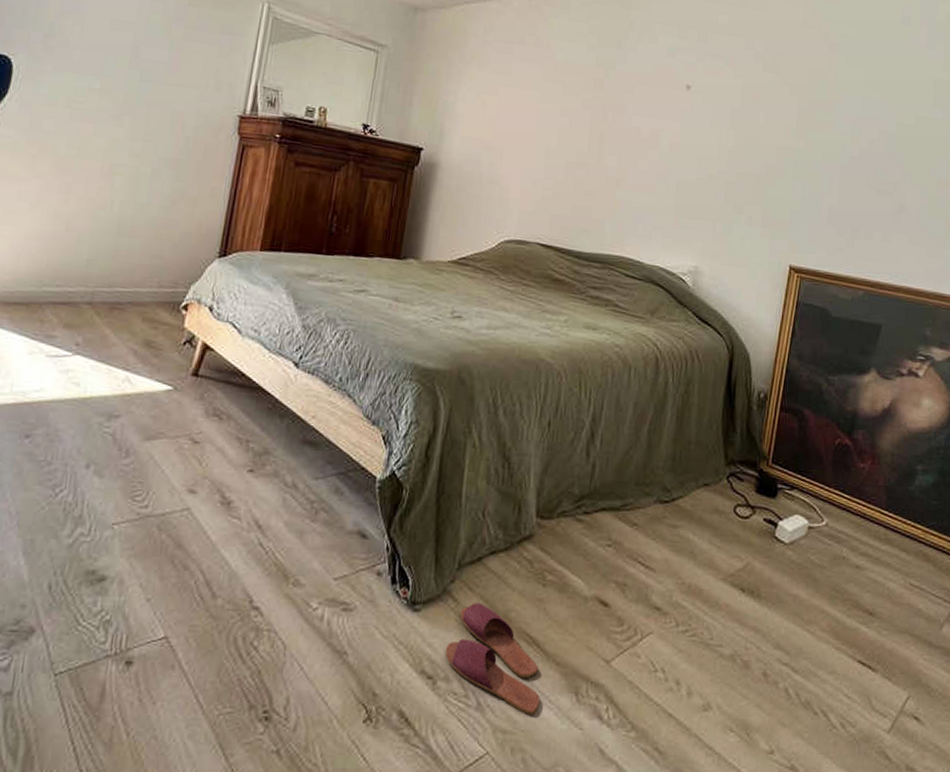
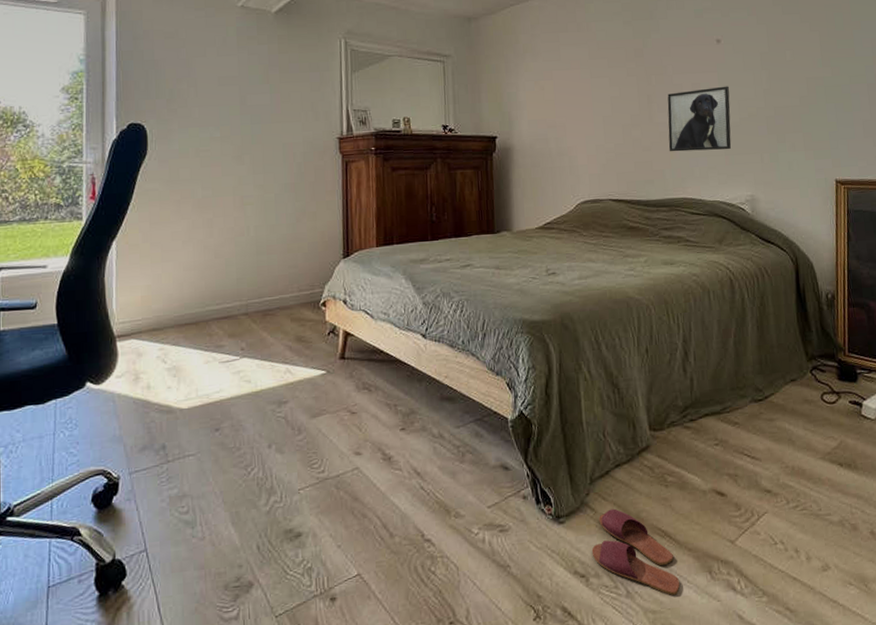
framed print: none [613,135,692,211] -> present [667,86,732,152]

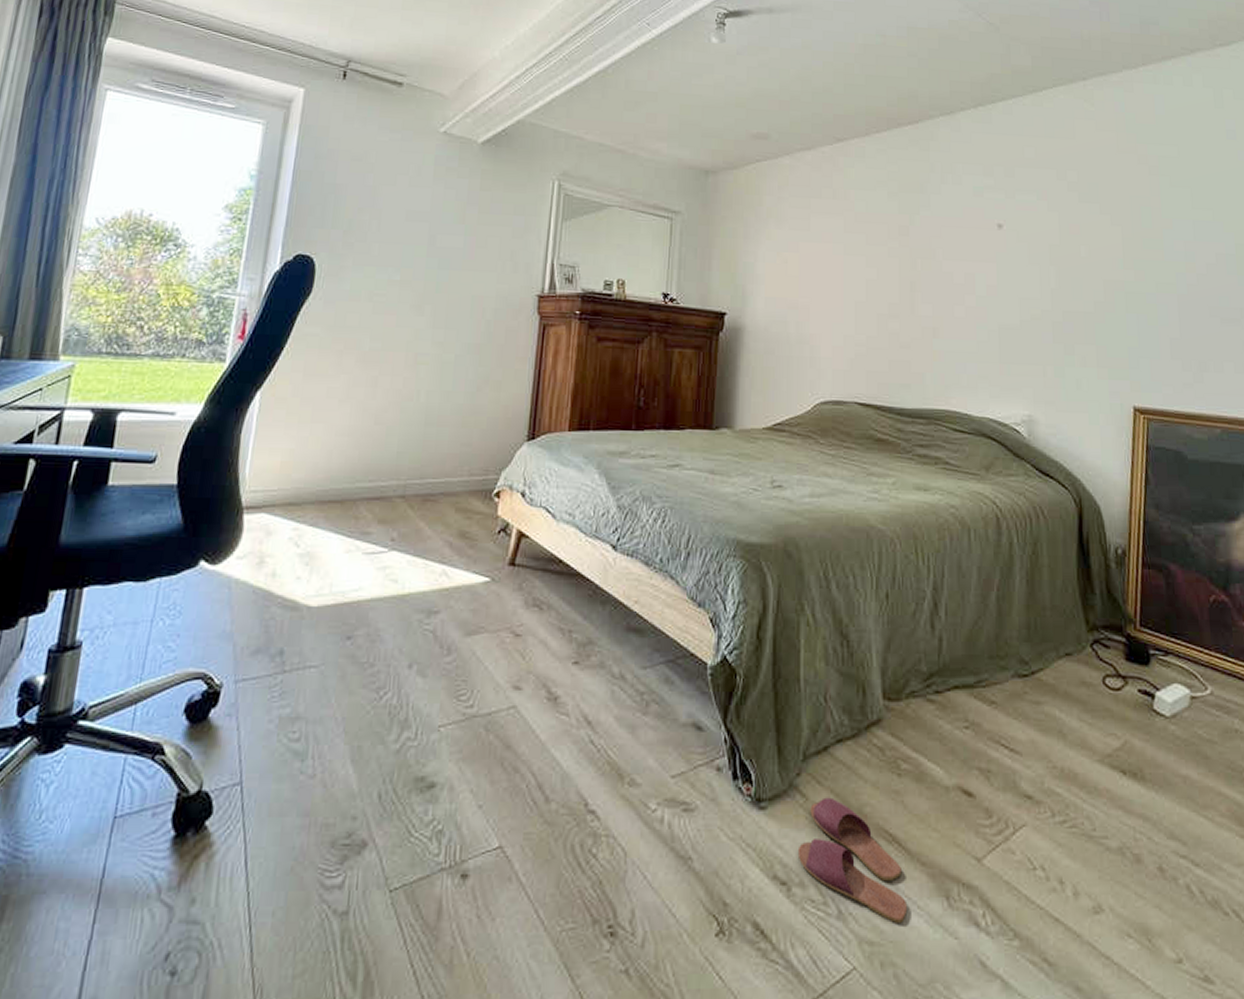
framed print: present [667,86,732,152] -> none [931,280,1010,357]

